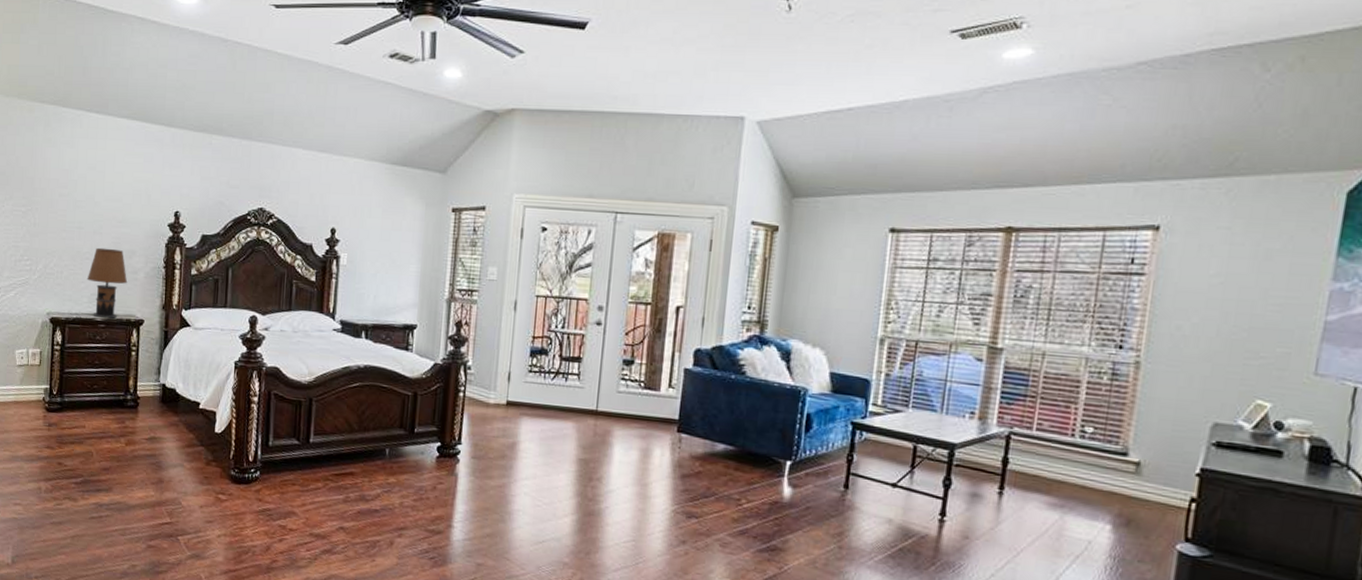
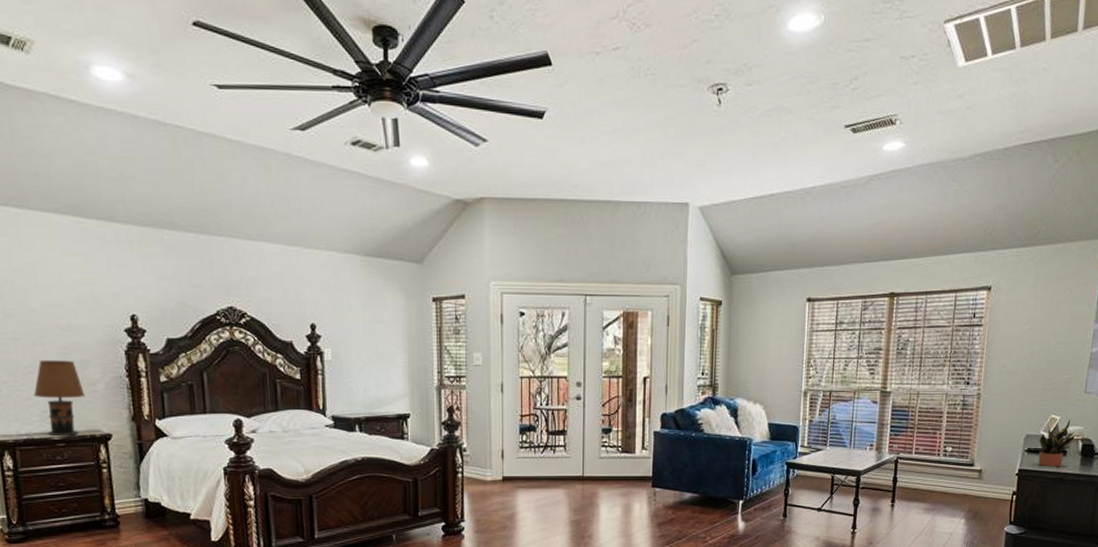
potted plant: none [1233,409,1298,473] -> present [1038,419,1076,467]

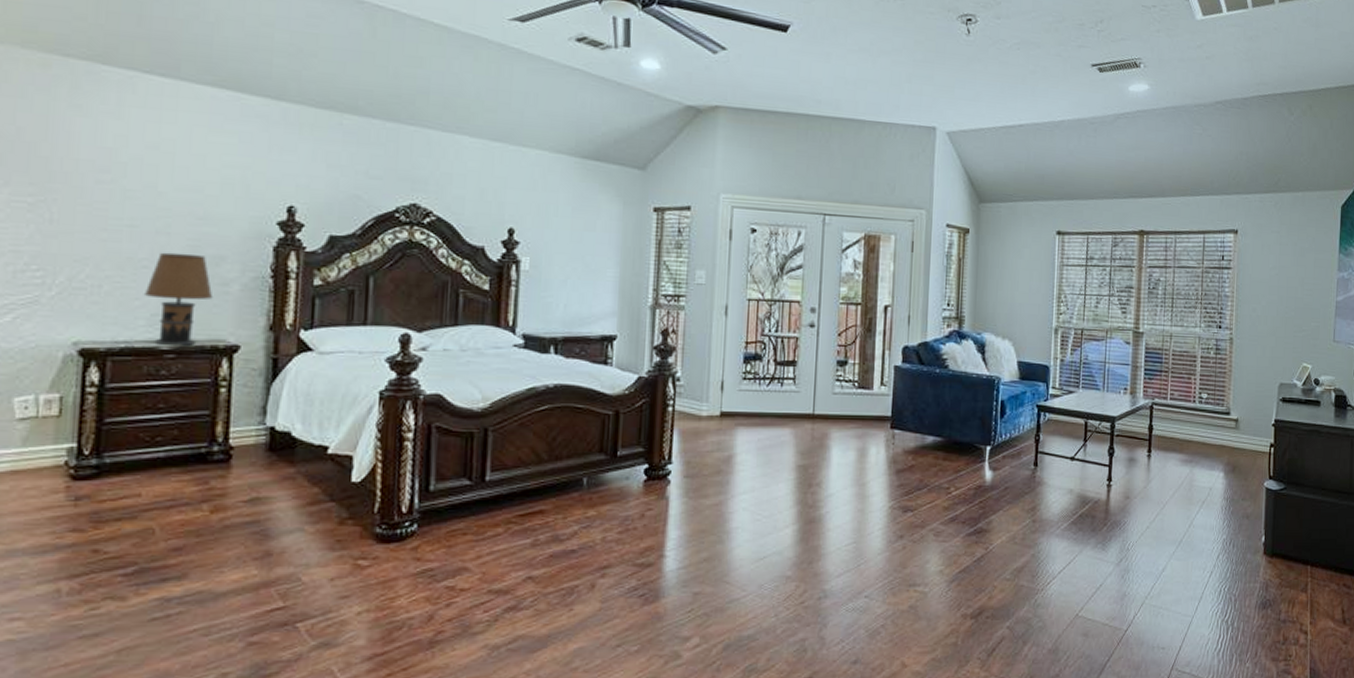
potted plant: present [1038,419,1076,467] -> none [1292,368,1327,418]

